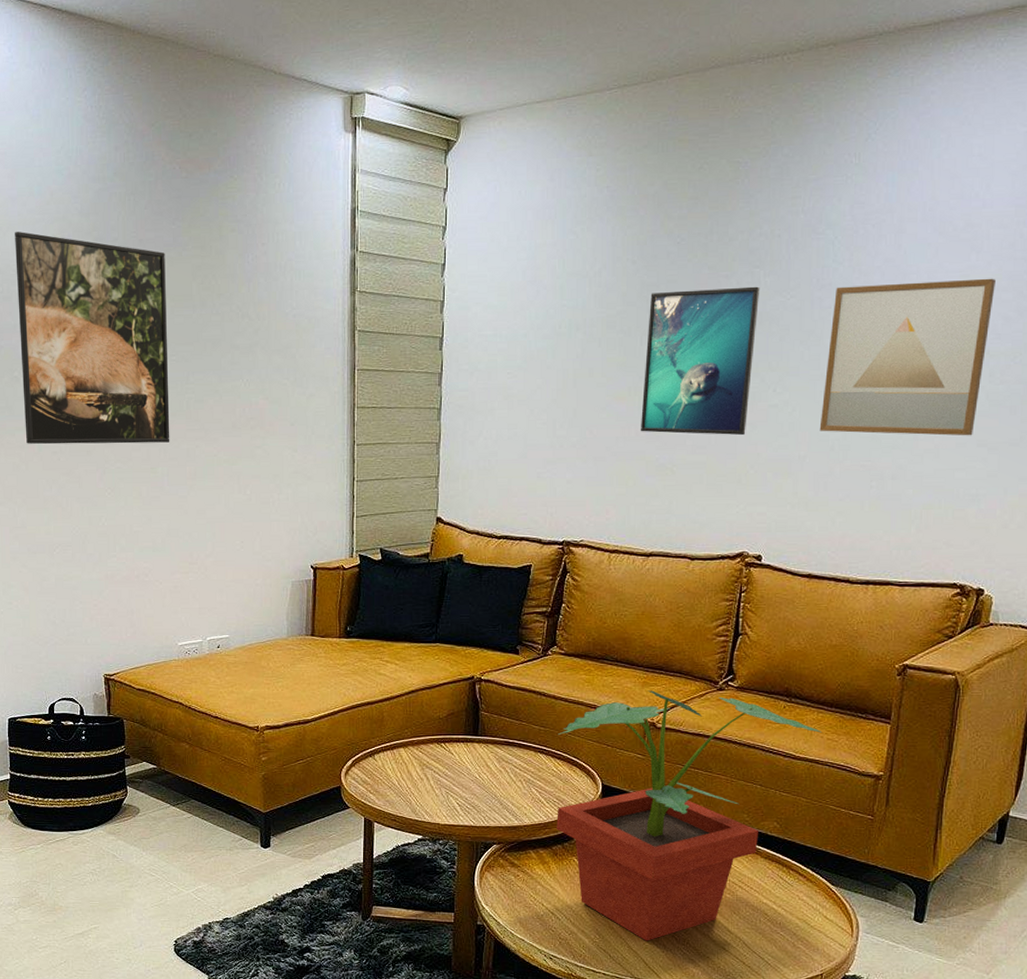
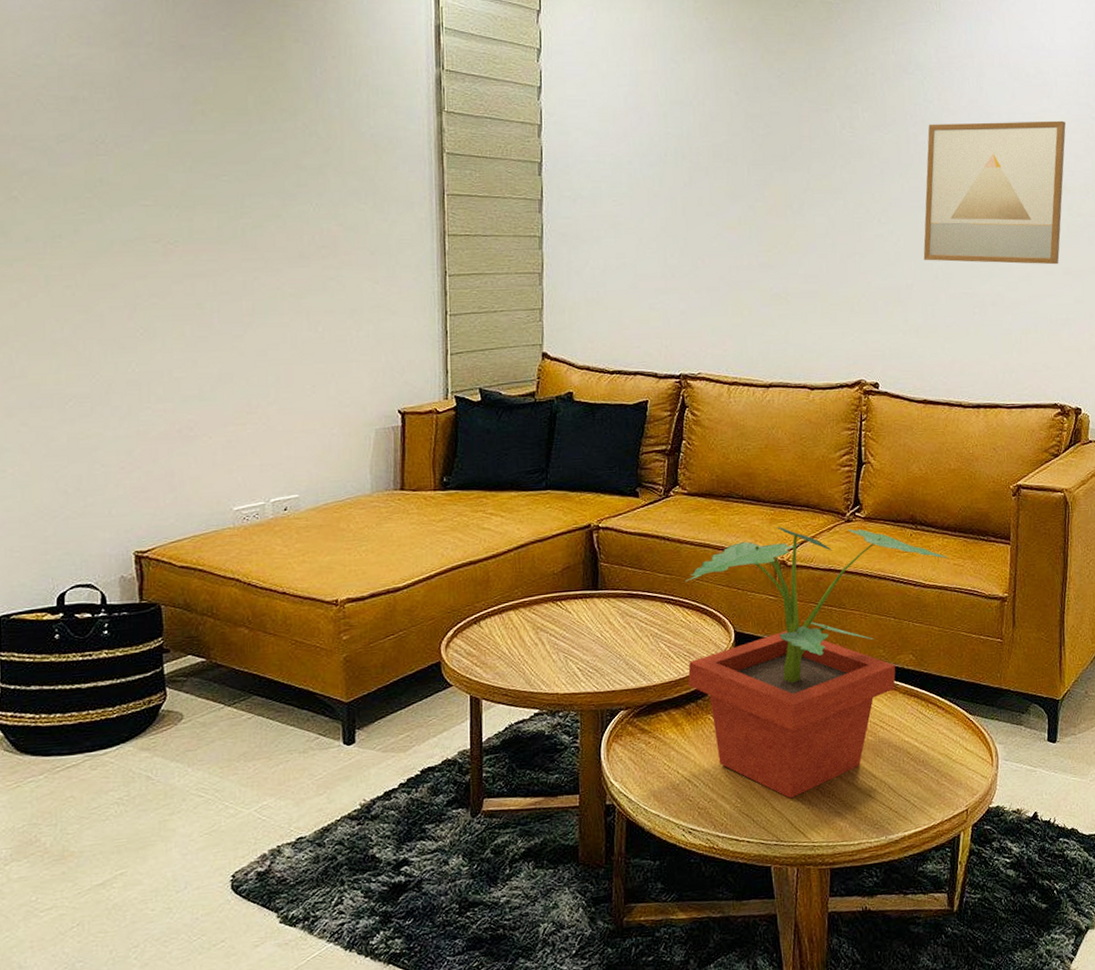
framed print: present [15,232,170,445] -> none [15,29,221,277]
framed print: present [640,286,760,436] -> none [752,121,859,265]

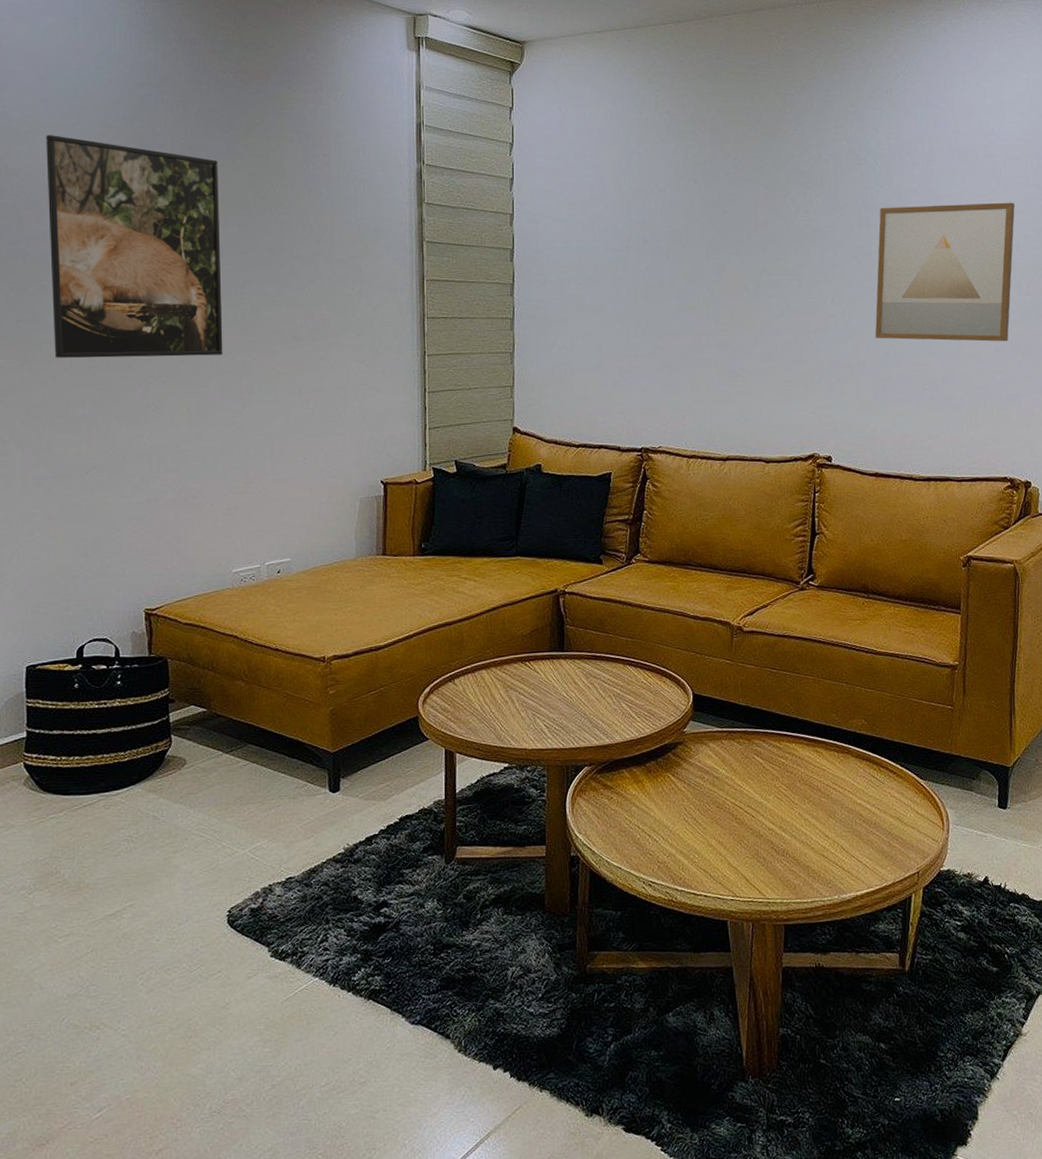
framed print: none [15,29,221,277] -> present [46,135,223,358]
potted plant: present [685,527,949,799] -> none [646,594,900,856]

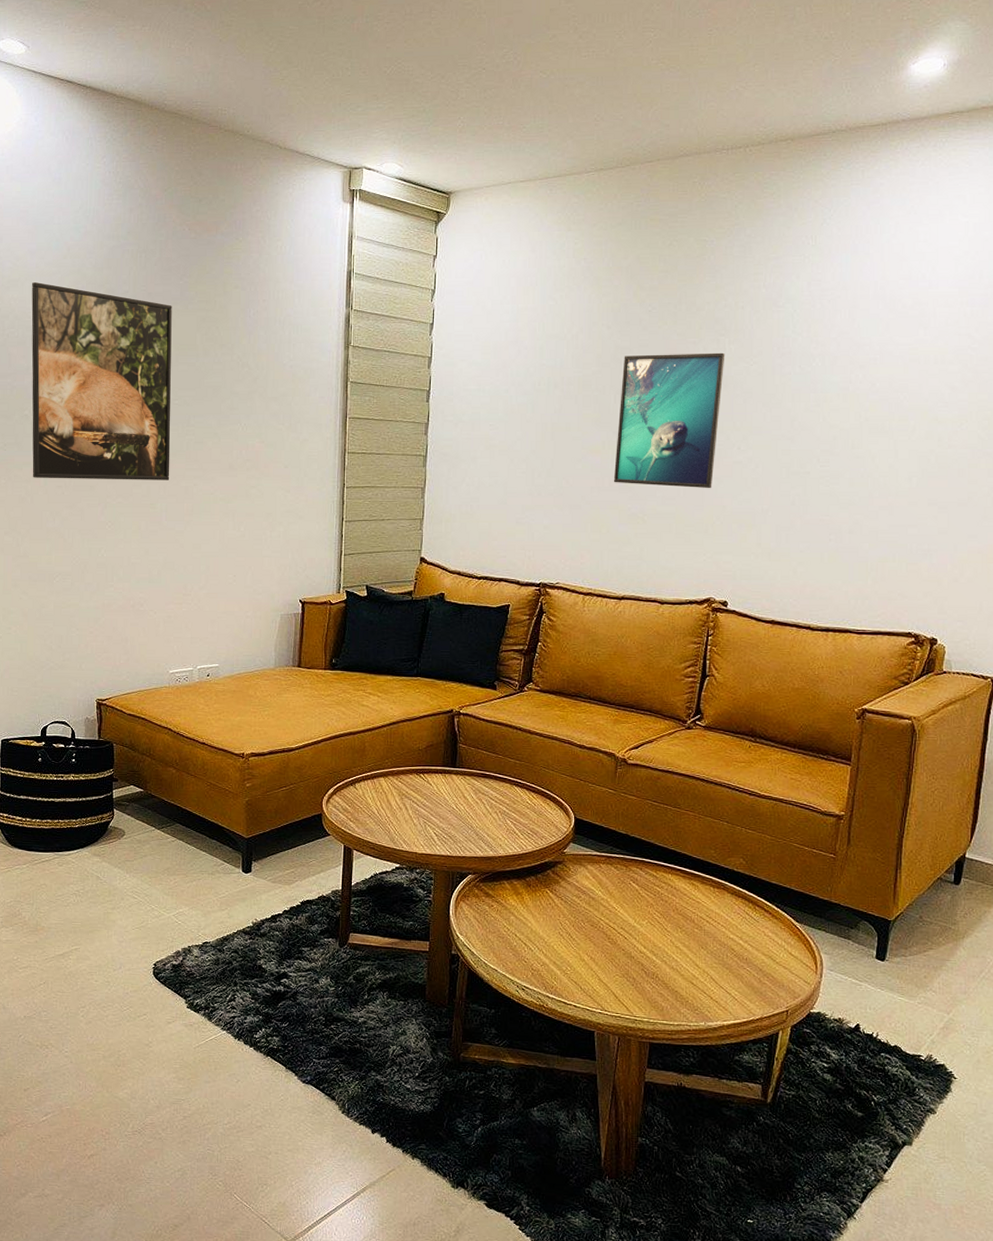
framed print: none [710,205,813,343] -> present [613,352,725,489]
wall art: present [875,202,1015,342] -> none [781,351,942,495]

